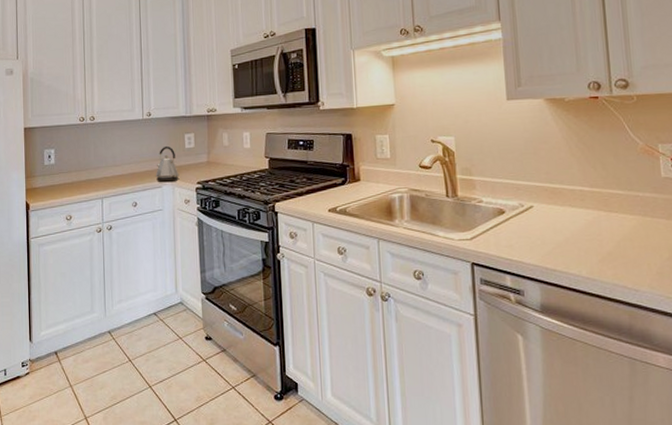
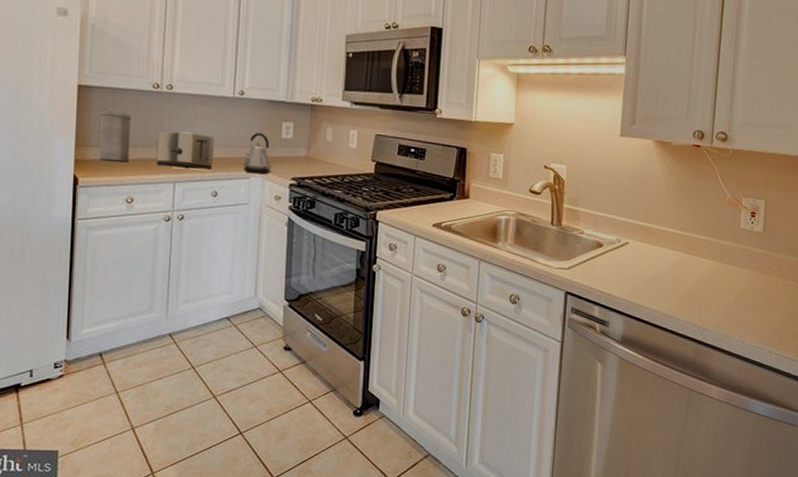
canister: none [42,145,67,188] -> present [99,110,131,164]
toaster: none [85,153,131,186] -> present [155,131,214,170]

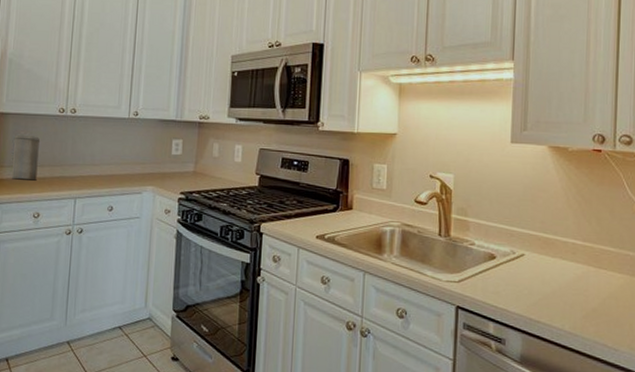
toaster: present [155,131,214,170] -> none [59,151,111,186]
kettle: present [242,132,272,175] -> none [136,149,162,190]

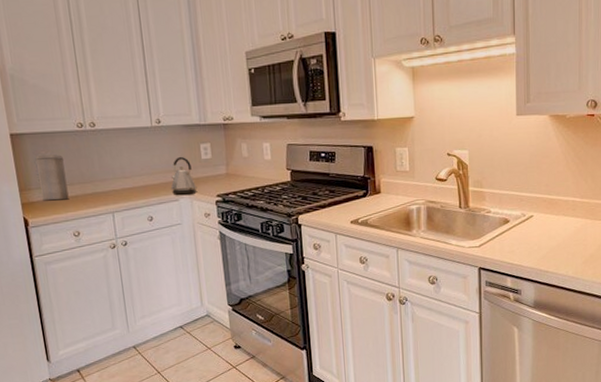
kettle: none [136,149,162,190] -> present [170,156,198,196]

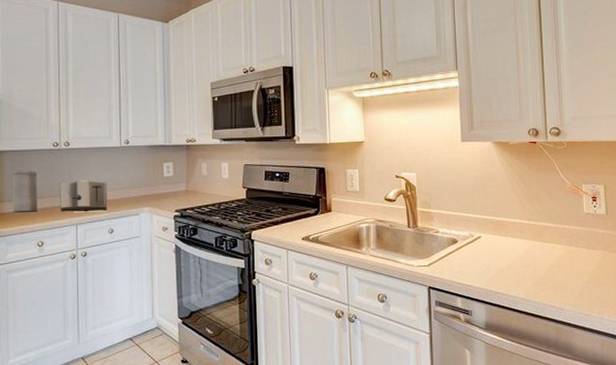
toaster: none [89,164,144,200] -> present [59,180,108,212]
kettle: present [170,156,198,196] -> none [132,173,158,211]

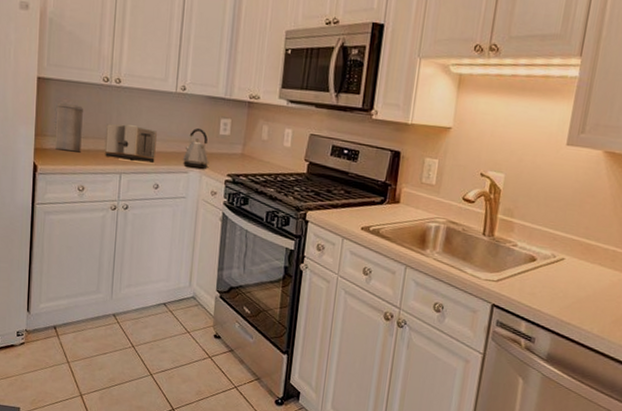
kettle: none [132,173,158,211] -> present [182,127,209,170]

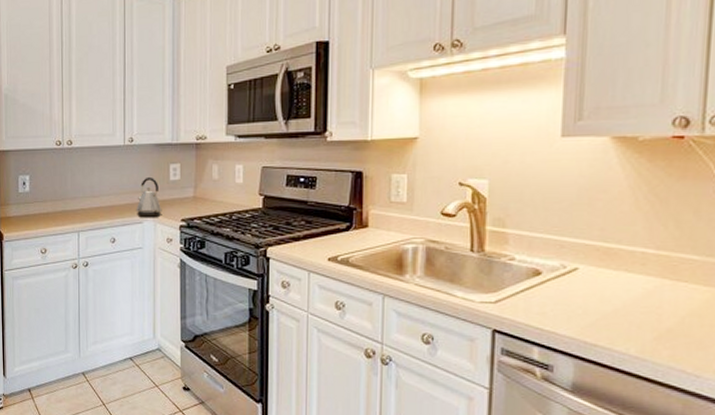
canister: present [55,102,83,154] -> none [16,170,42,218]
toaster: present [104,123,157,163] -> none [61,183,110,219]

